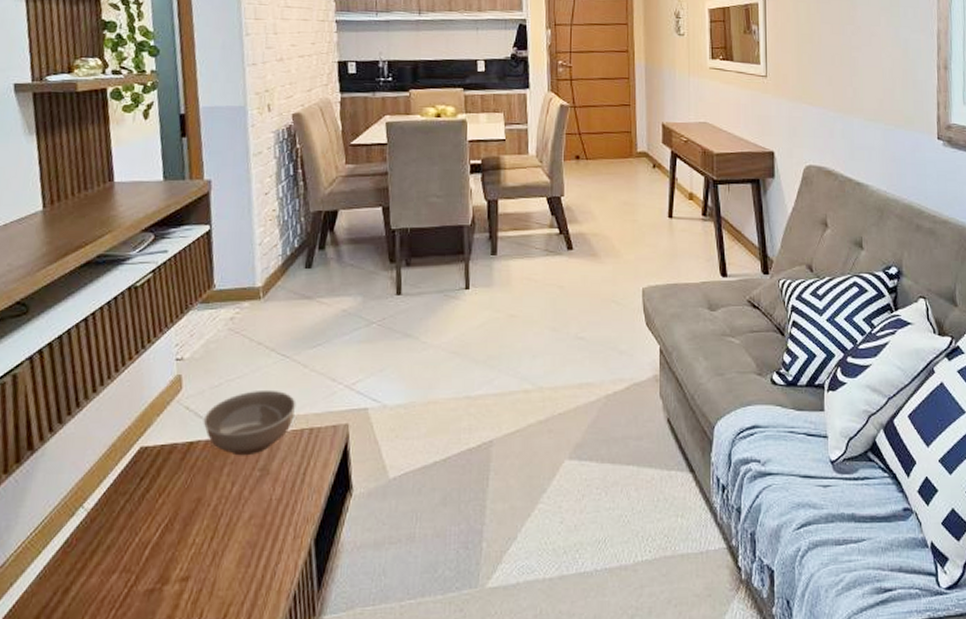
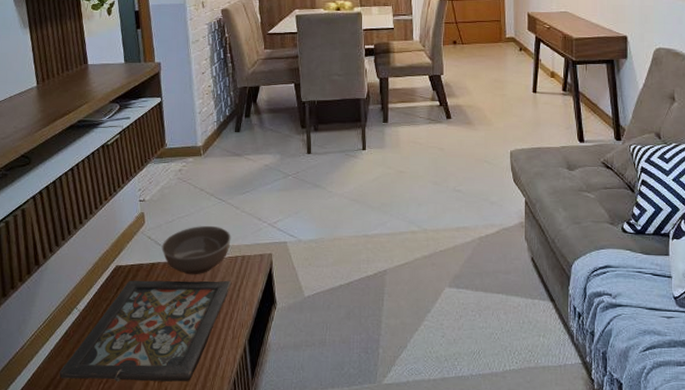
decorative tray: none [53,461,295,606] -> present [59,280,232,382]

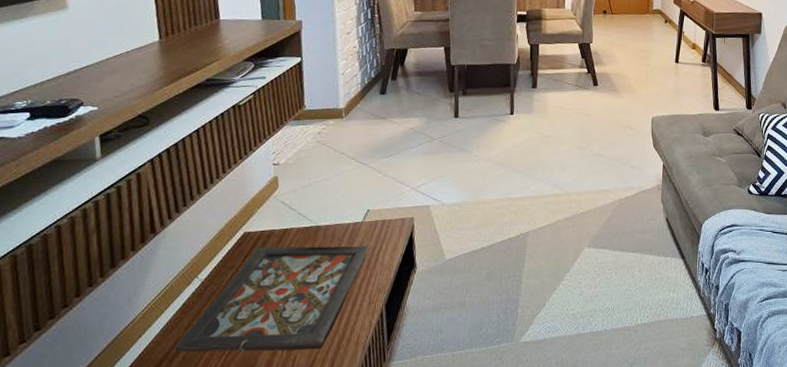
bowl: present [161,225,231,275] -> none [295,189,372,241]

